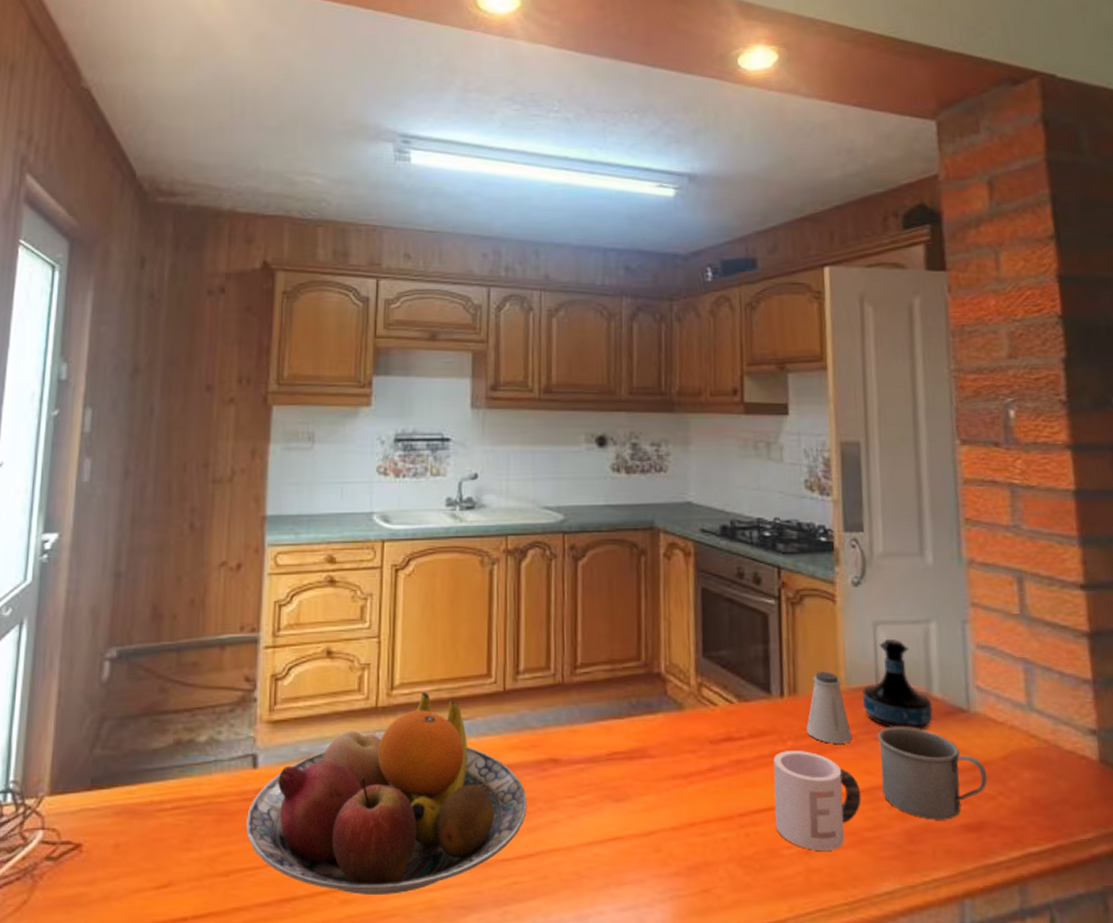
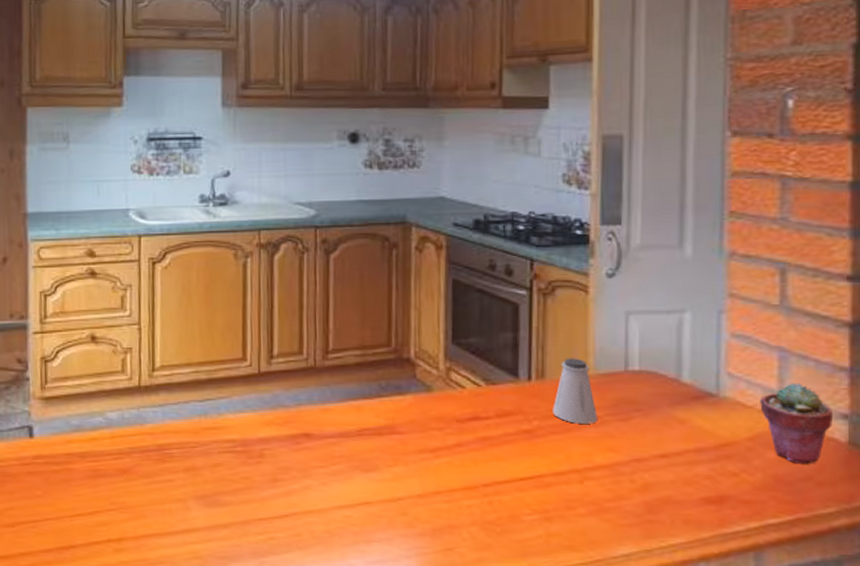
fruit bowl: present [246,691,527,895] -> none [26,373,282,546]
mug: present [773,751,861,850] -> none [517,430,604,518]
tequila bottle: present [863,638,933,731] -> none [611,327,682,413]
mug: present [877,726,988,820] -> none [623,409,732,493]
potted succulent: none [1010,696,1083,784] -> present [760,383,834,463]

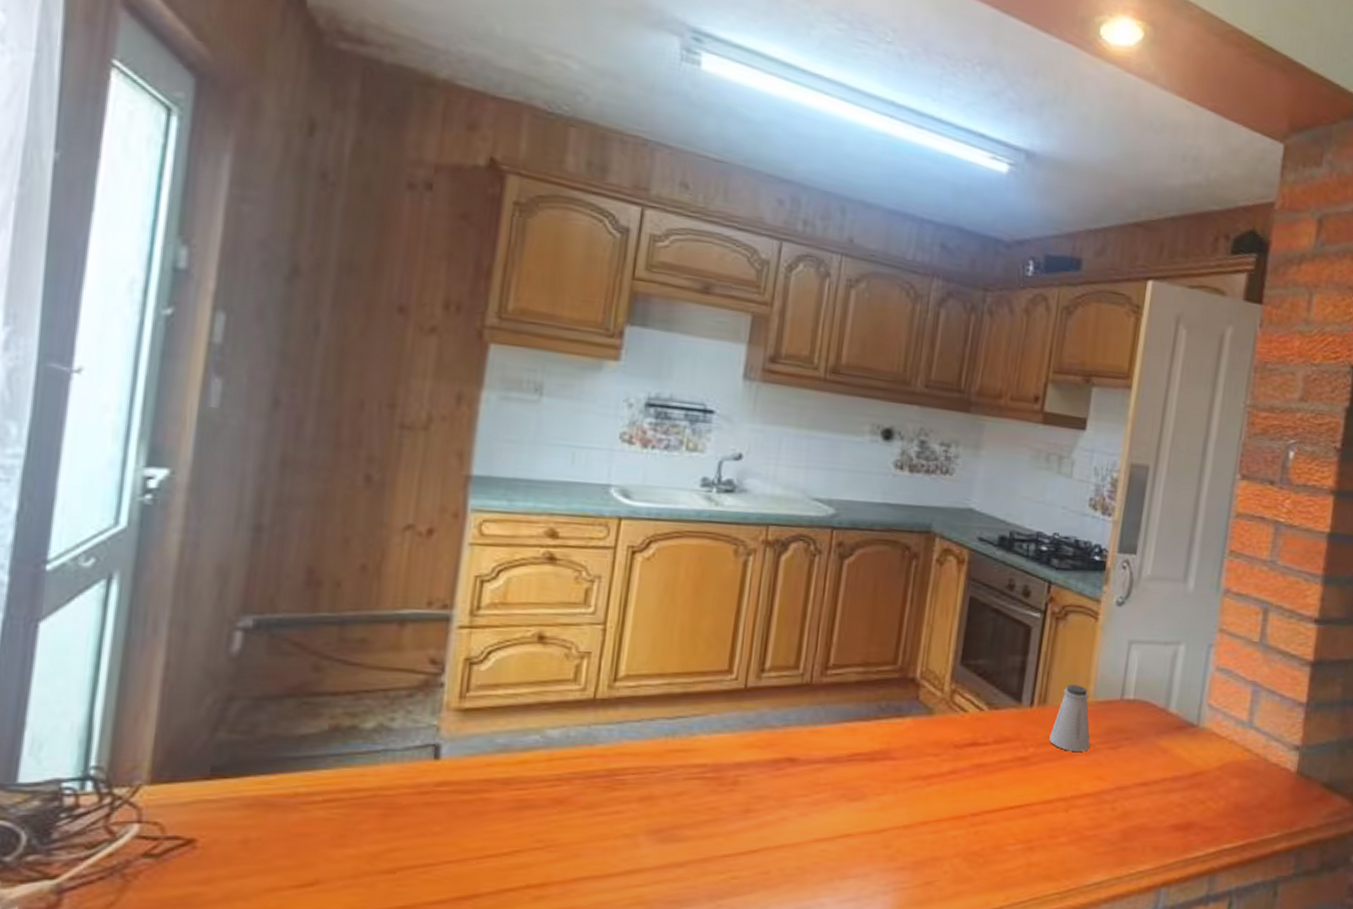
potted succulent: present [760,383,834,463] -> none [1231,715,1289,791]

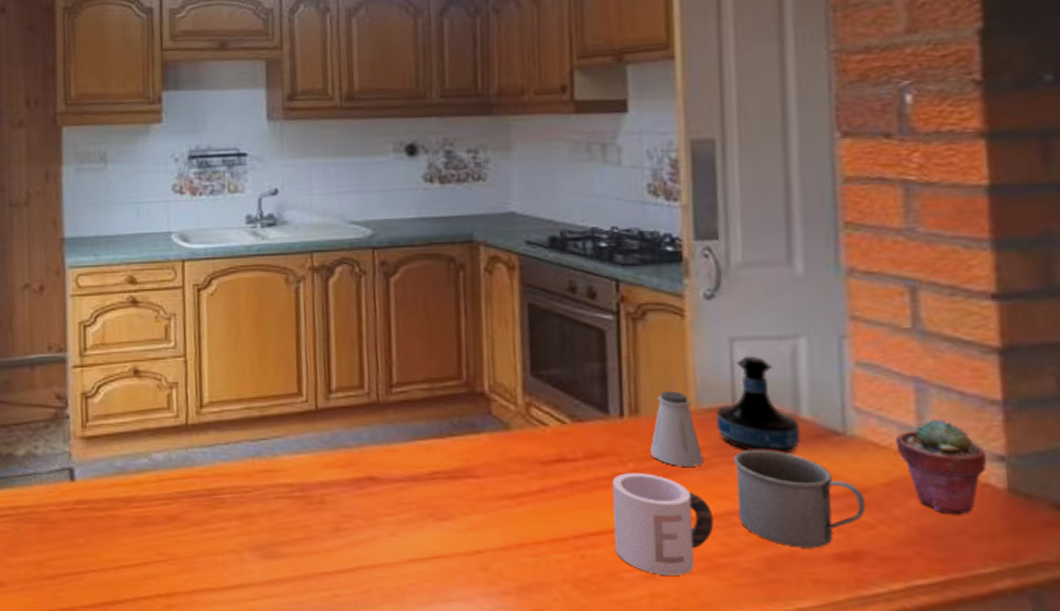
mug: none [1004,757,1089,847] -> present [612,473,714,575]
tequila bottle: none [1106,657,1168,742] -> present [716,355,801,454]
mug: none [1108,737,1202,821] -> present [733,449,866,548]
potted succulent: none [1231,715,1289,791] -> present [896,419,988,514]

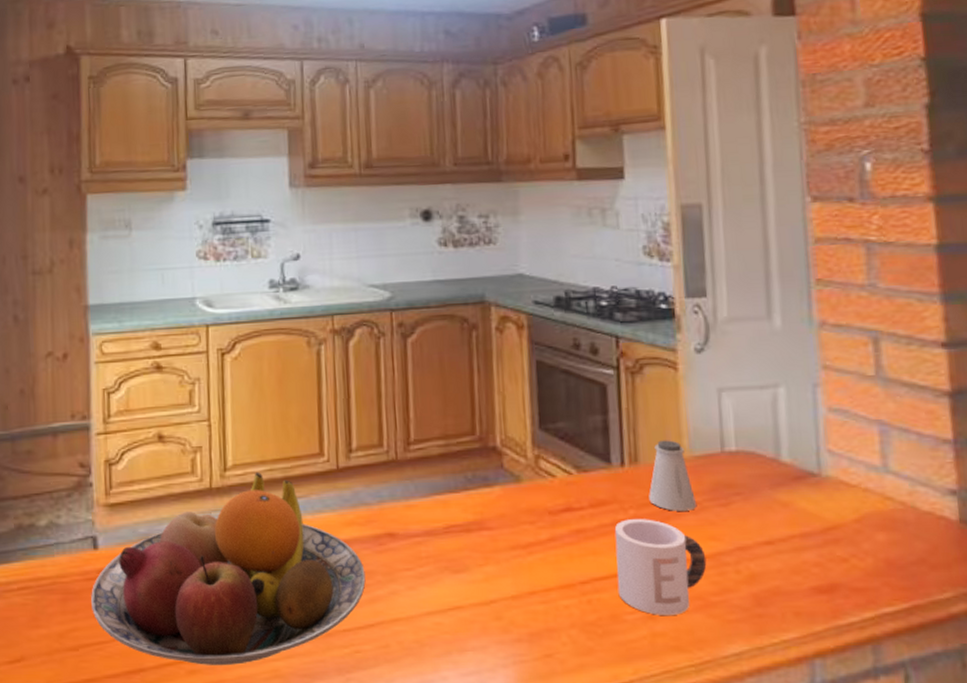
fruit bowl: none [68,409,345,602] -> present [91,471,366,665]
tequila bottle: present [716,355,801,454] -> none [707,404,782,496]
mug: present [733,449,866,548] -> none [722,492,839,583]
potted succulent: present [896,419,988,514] -> none [864,458,942,545]

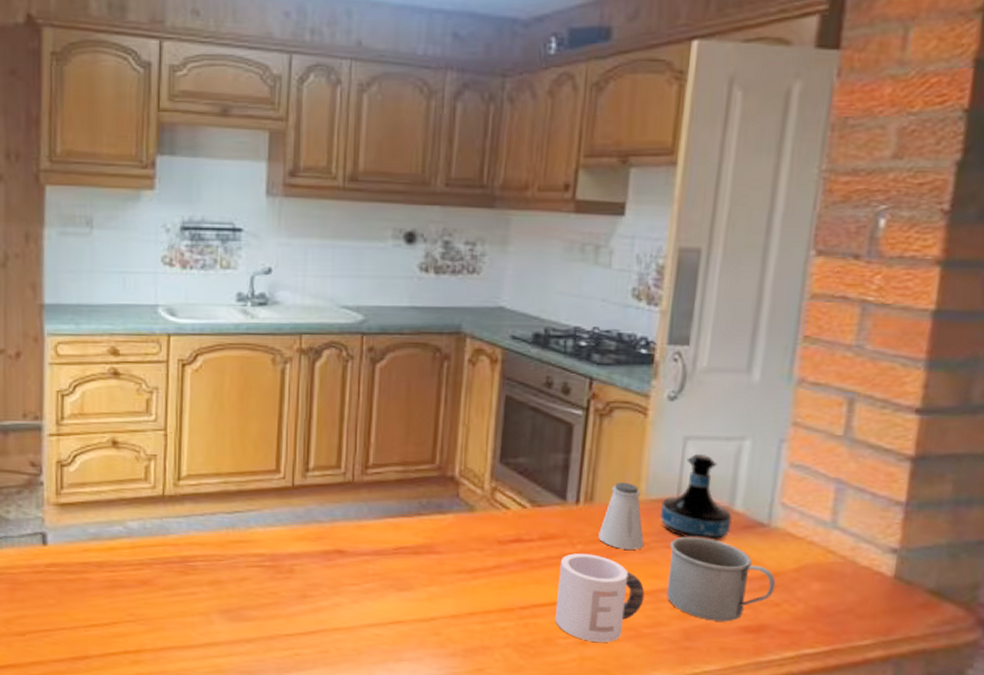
fruit bowl: present [91,471,366,665] -> none [39,483,311,659]
tequila bottle: none [707,404,782,496] -> present [660,453,733,541]
mug: none [722,492,839,583] -> present [666,536,776,622]

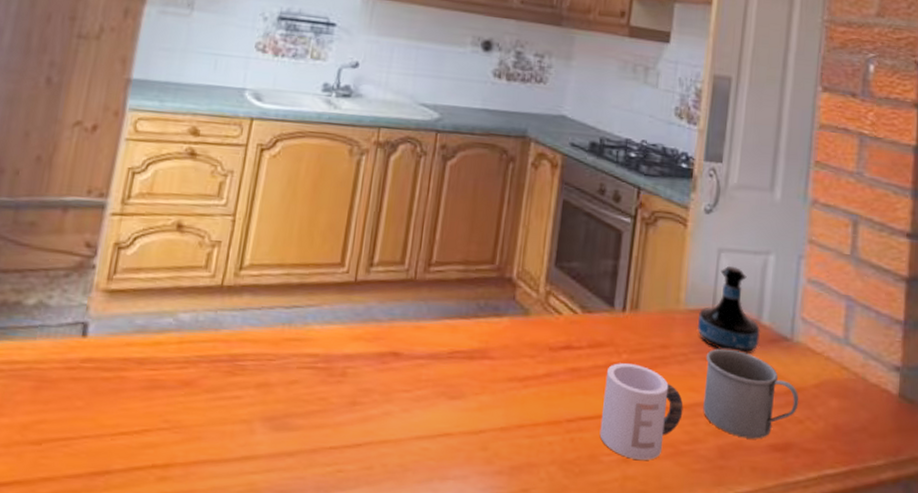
saltshaker: present [598,482,645,550] -> none [642,291,684,361]

